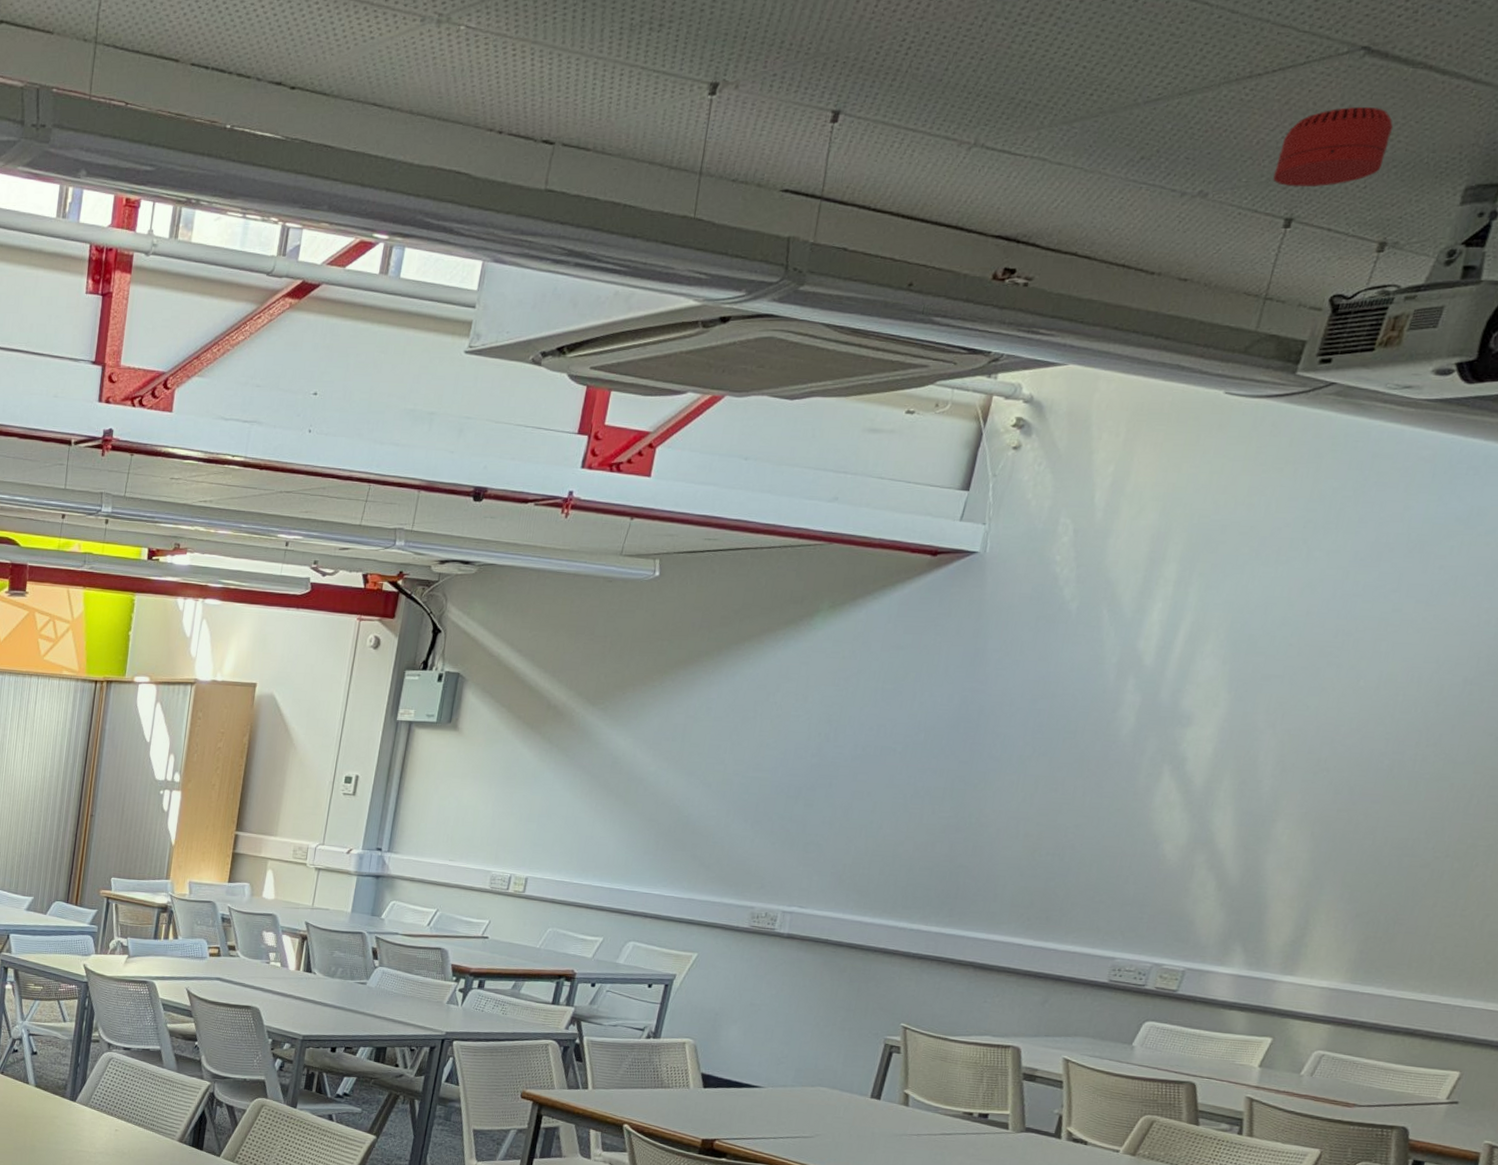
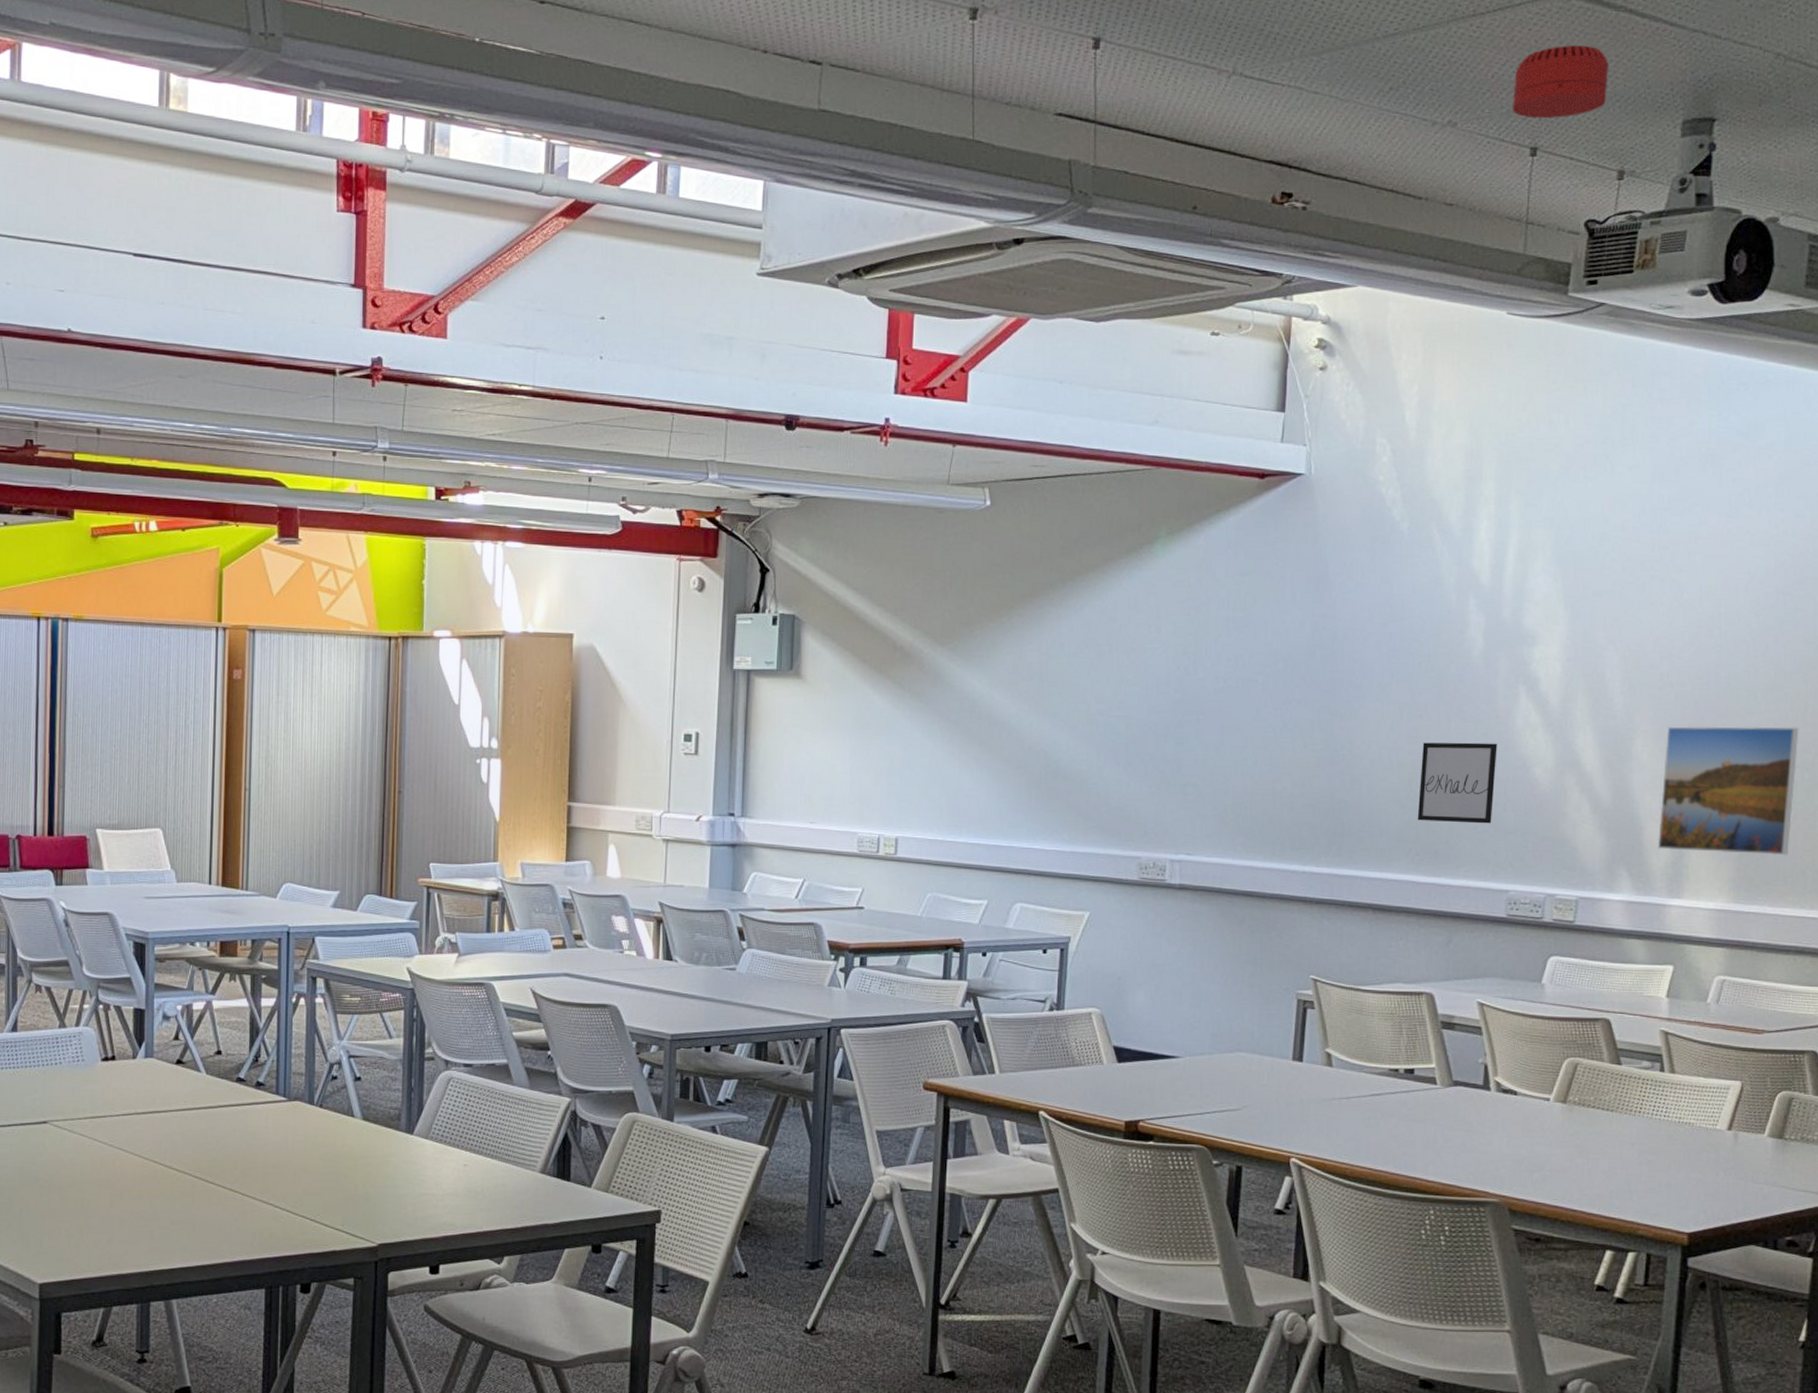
wall art: none [1034,815,1131,895] -> present [1417,742,1497,824]
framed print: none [1279,811,1458,942] -> present [1657,726,1799,856]

